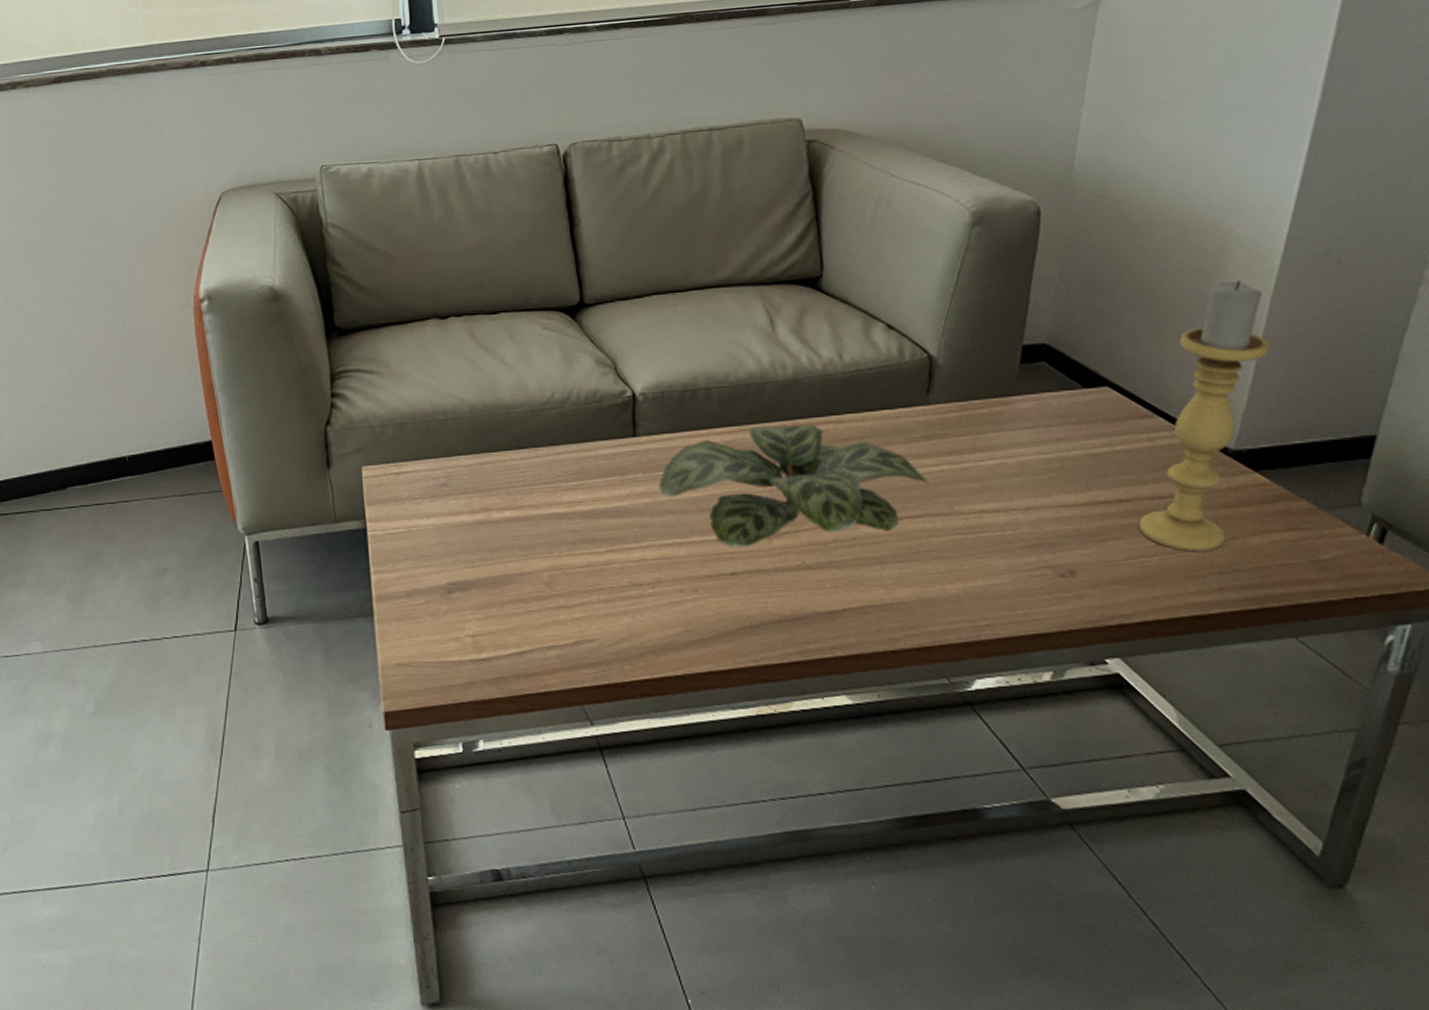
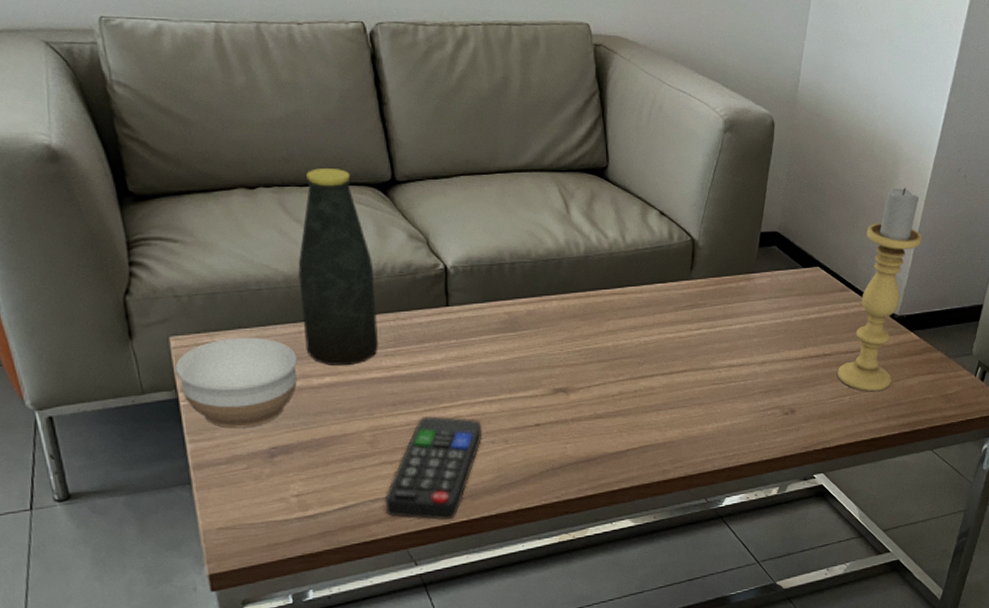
bowl: none [365,468,479,561] -> present [175,337,298,429]
bottle: none [484,294,560,499] -> present [298,168,378,365]
remote control: none [561,556,670,677] -> present [385,415,482,521]
plant: present [659,425,929,548] -> none [471,296,692,403]

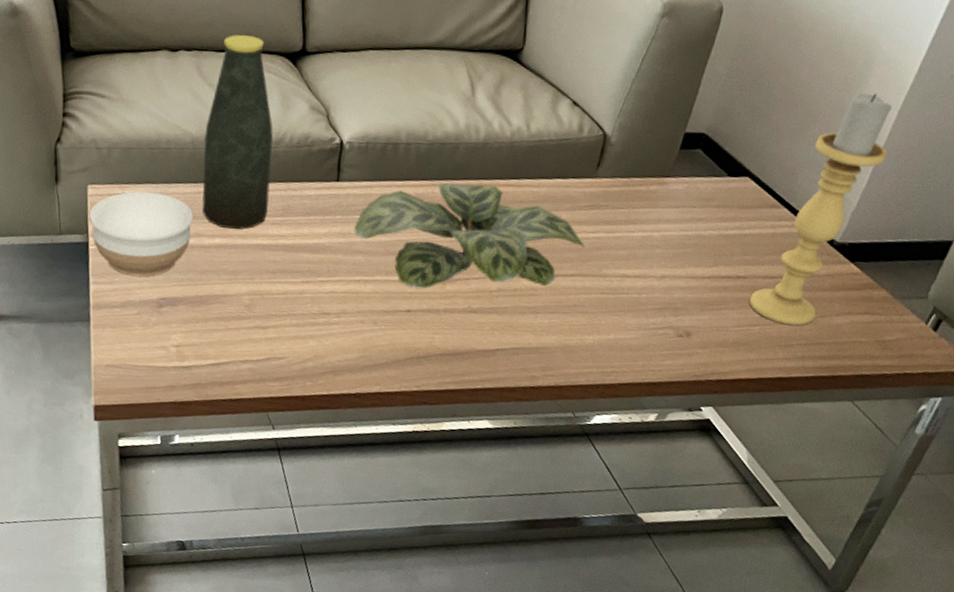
remote control: present [385,415,482,521] -> none [252,286,354,391]
plant: none [471,296,692,403] -> present [354,183,586,290]

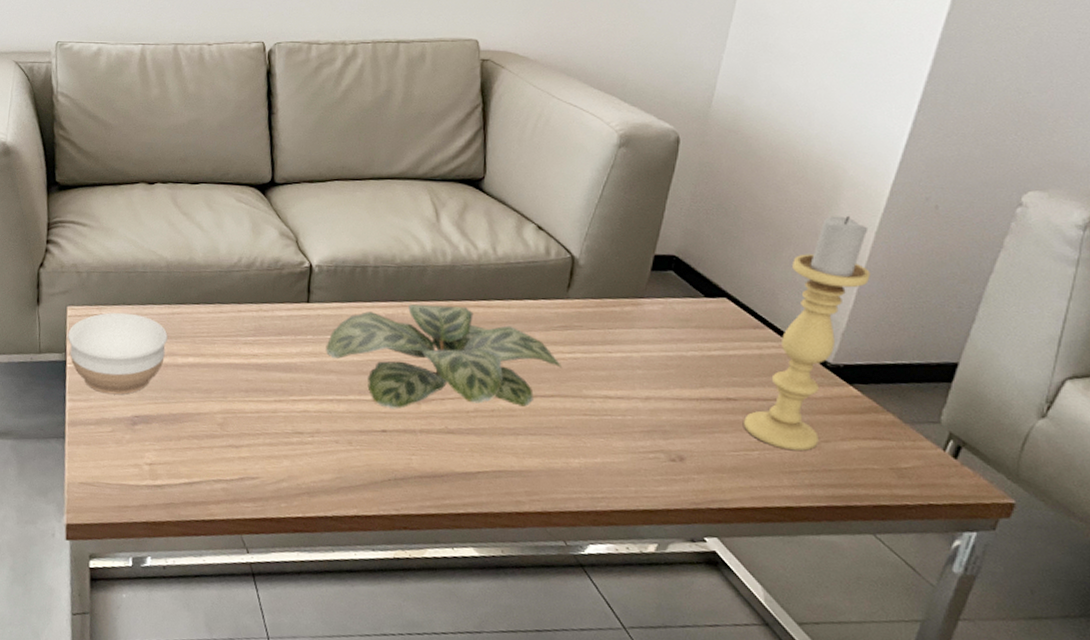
bottle: present [202,35,273,229] -> none [176,169,245,349]

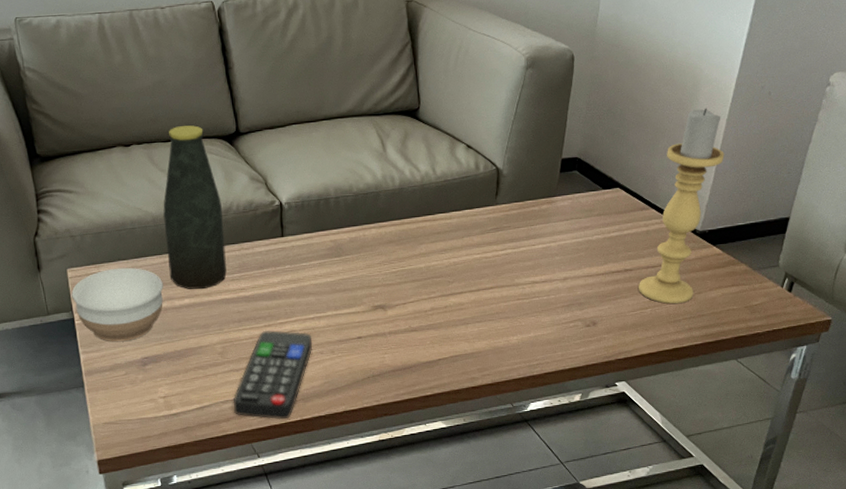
bottle: none [176,169,245,349] -> present [163,125,227,289]
remote control: none [225,405,328,513] -> present [233,330,313,420]
plant: present [325,304,563,409] -> none [302,223,498,318]

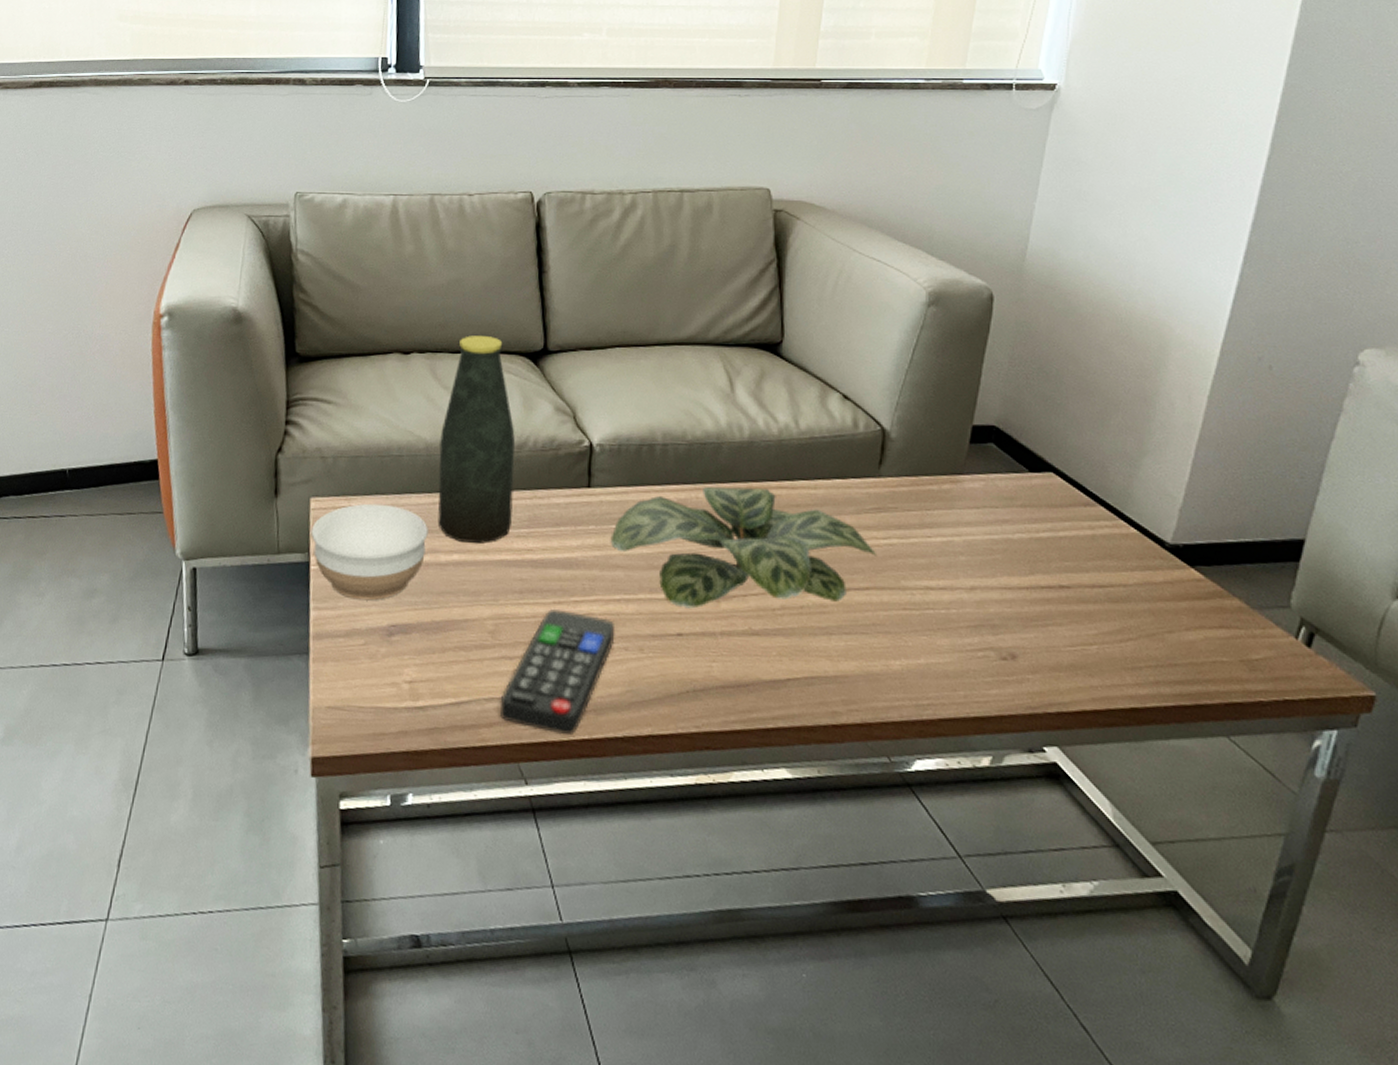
plant: none [302,223,498,318] -> present [610,486,878,609]
candle holder: present [638,108,724,304] -> none [1078,378,1206,644]

